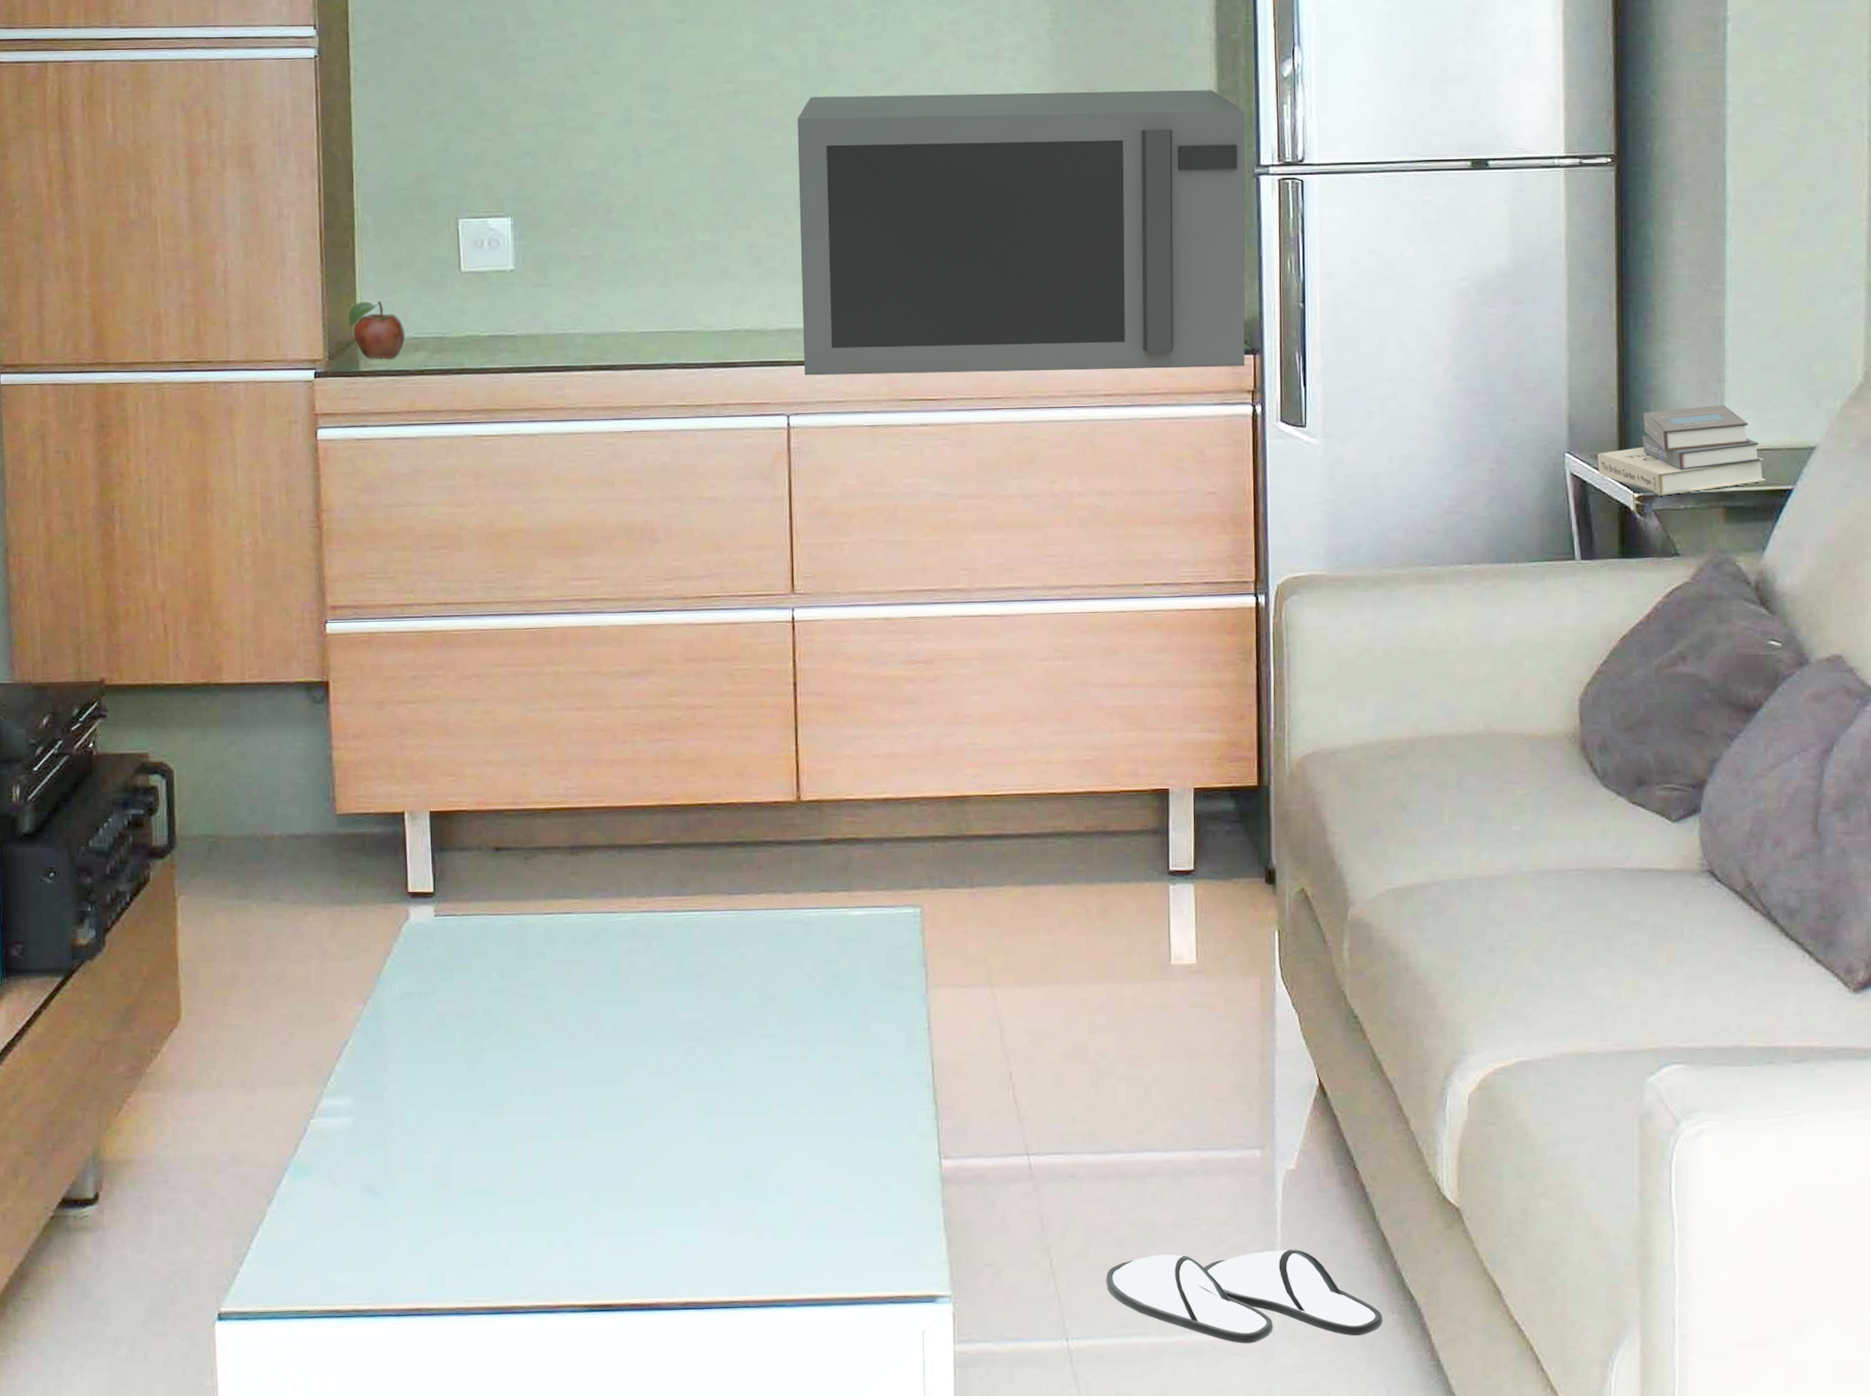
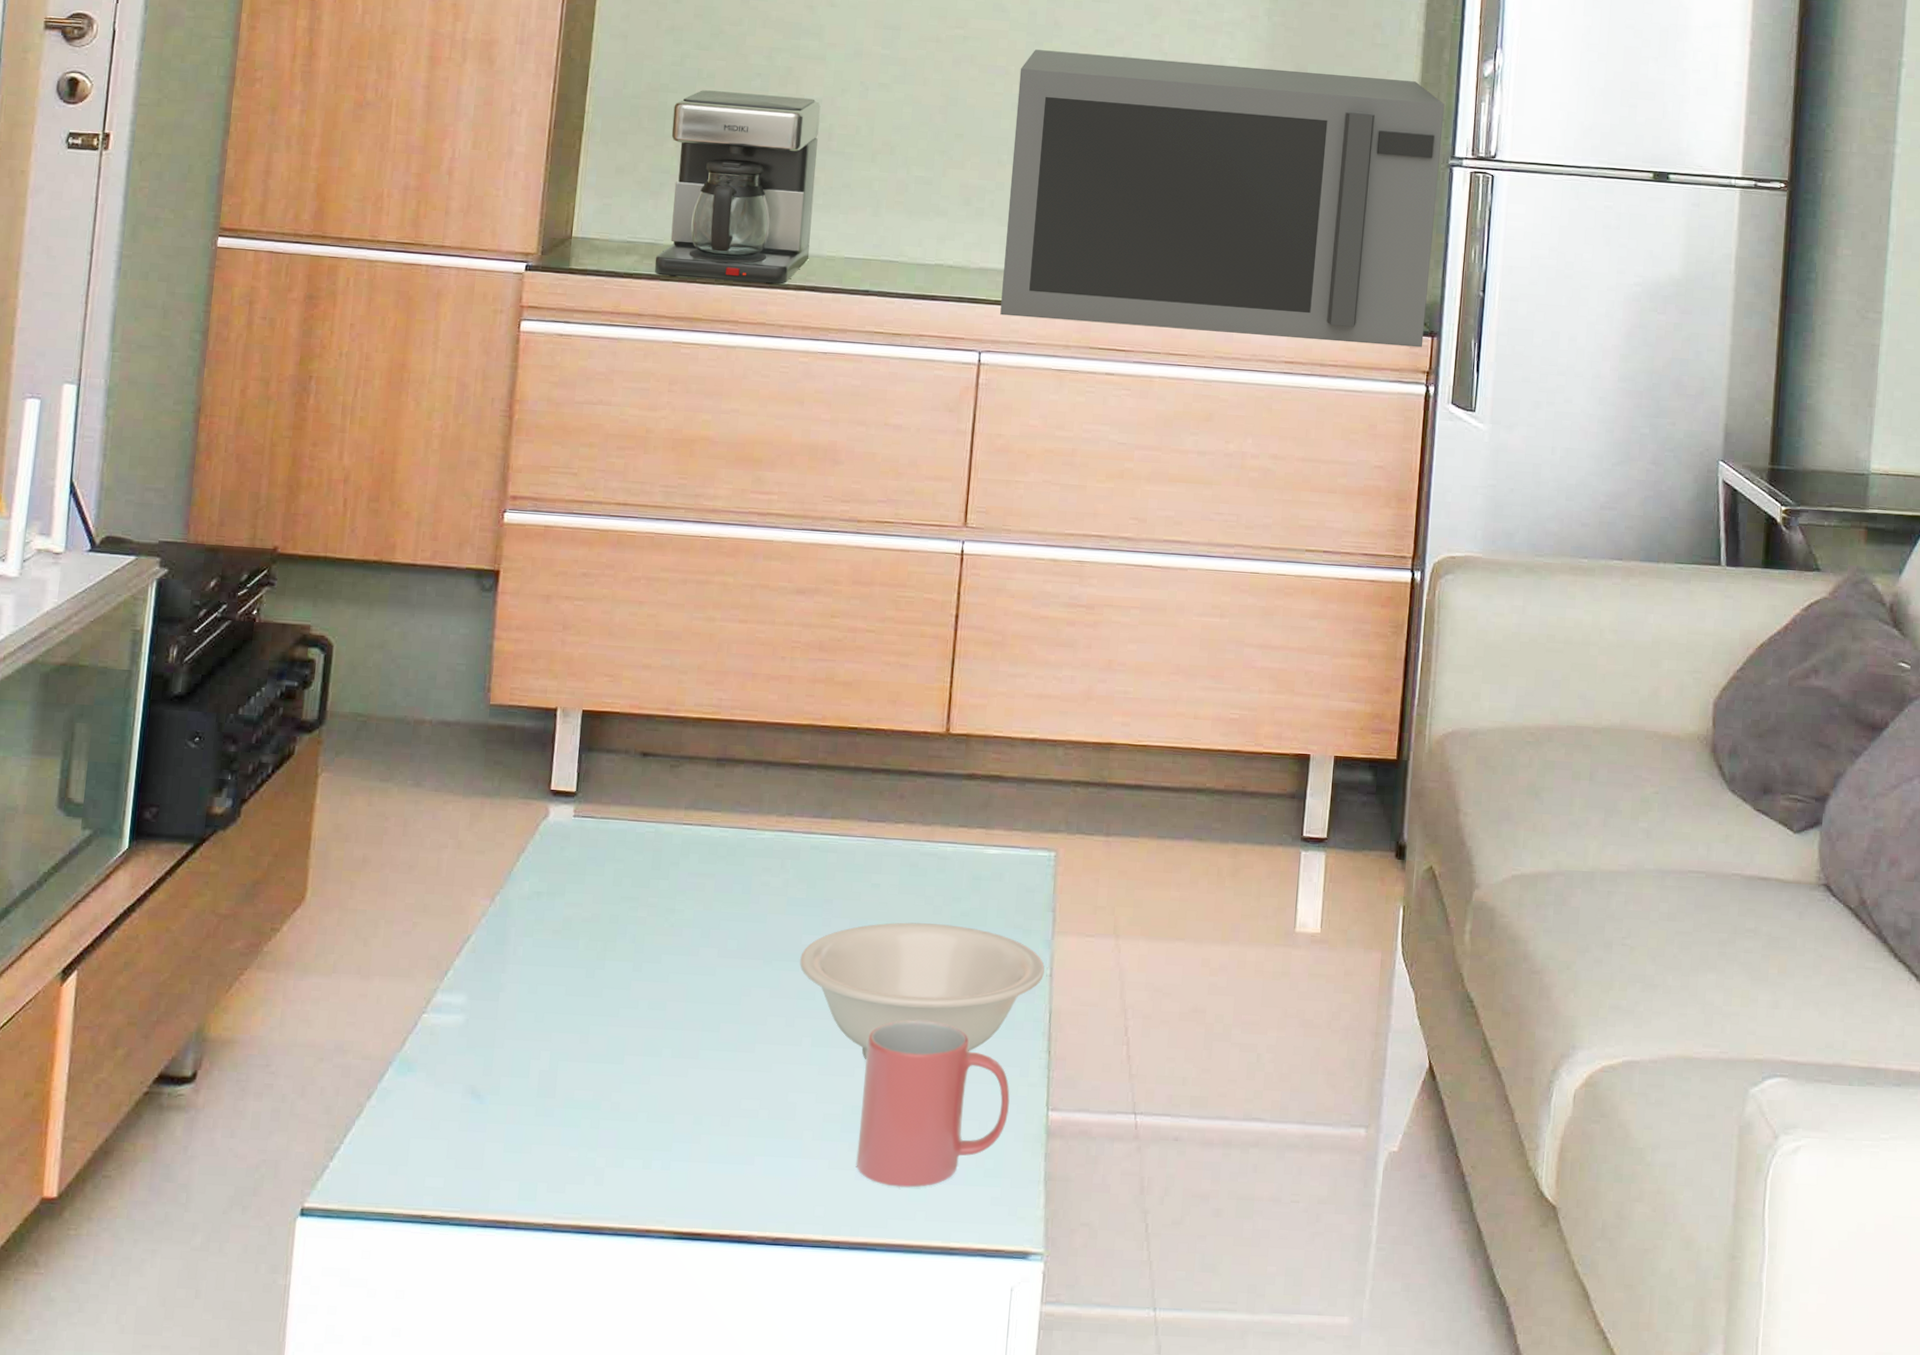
fruit: present [348,301,406,360] -> none [565,201,619,261]
coffee maker: none [444,172,602,370] -> present [654,90,821,285]
decorative bowl: none [677,988,922,1125] -> present [800,922,1045,1059]
mug: none [753,1083,901,1245] -> present [856,1020,1010,1188]
slippers: present [1106,1249,1383,1344] -> none [1199,1228,1471,1331]
books: present [1597,404,1766,496] -> none [1749,428,1907,512]

